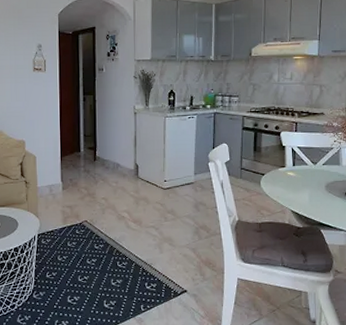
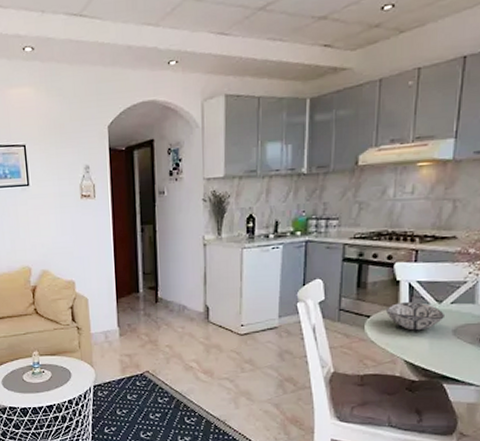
decorative bowl: none [276,163,319,186] -> present [386,301,444,331]

